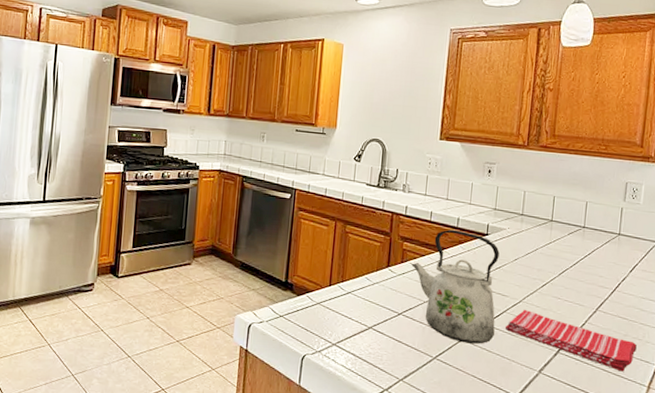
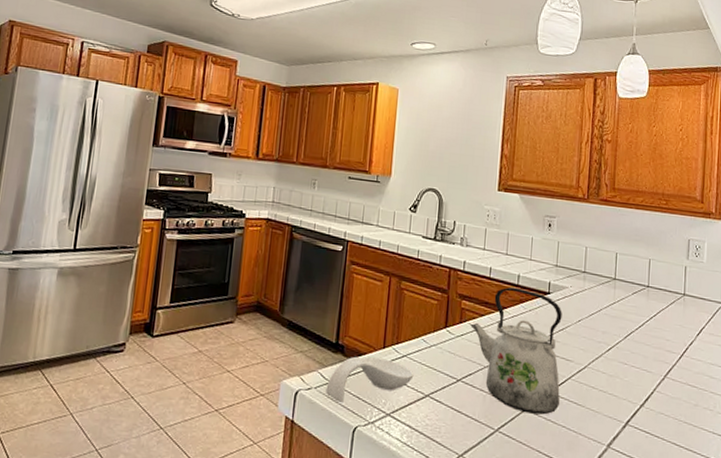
spoon rest: none [276,293,358,335] -> present [326,356,414,404]
dish towel: present [504,310,637,372] -> none [570,376,708,446]

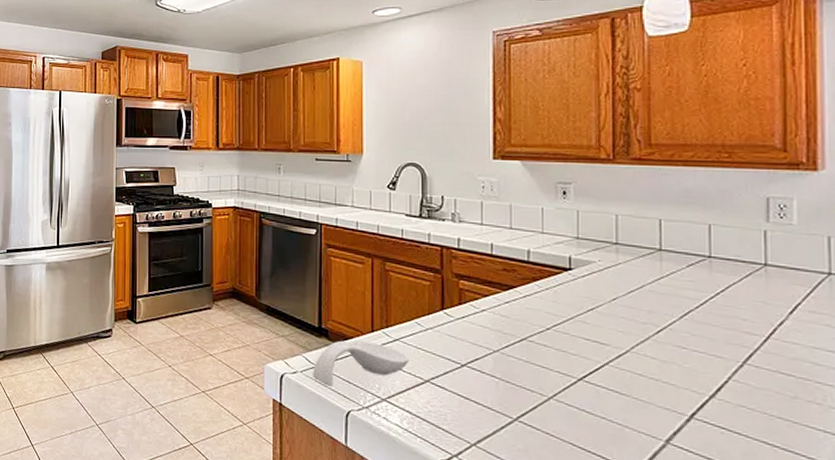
kettle: present [470,287,562,415] -> none [472,264,596,404]

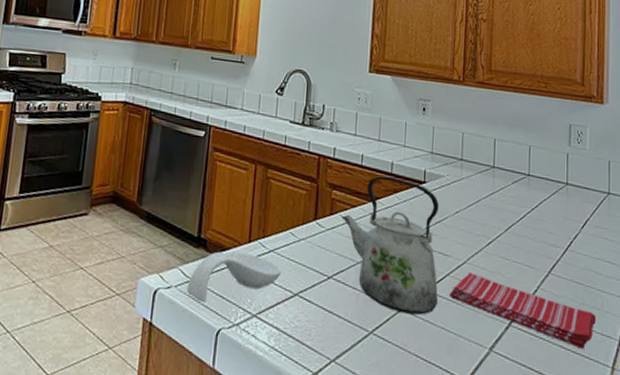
kettle: none [472,264,596,404] -> present [341,175,439,315]
dish towel: none [608,362,815,447] -> present [449,273,596,349]

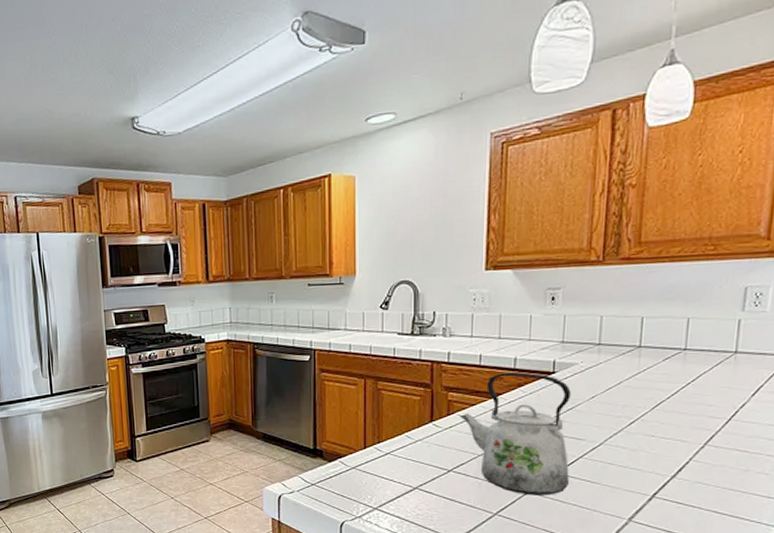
spoon rest: present [187,251,282,304] -> none [309,458,400,503]
dish towel: present [449,273,596,349] -> none [582,453,762,512]

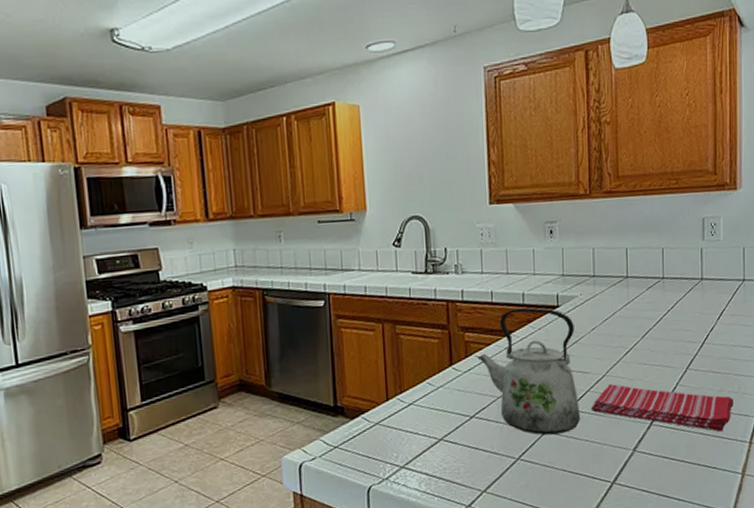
dish towel: none [582,453,762,512] -> present [590,384,733,432]

